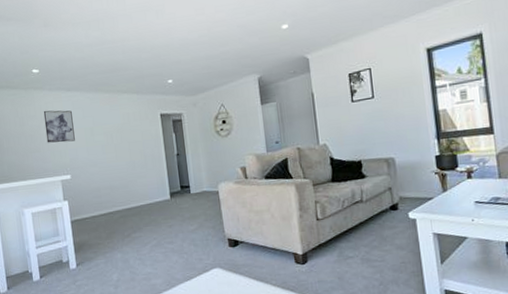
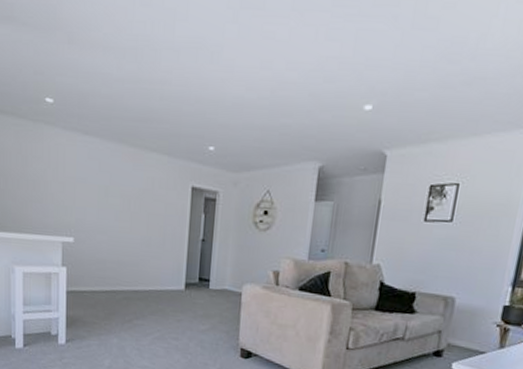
wall art: present [43,110,75,143] -> none [51,153,86,198]

